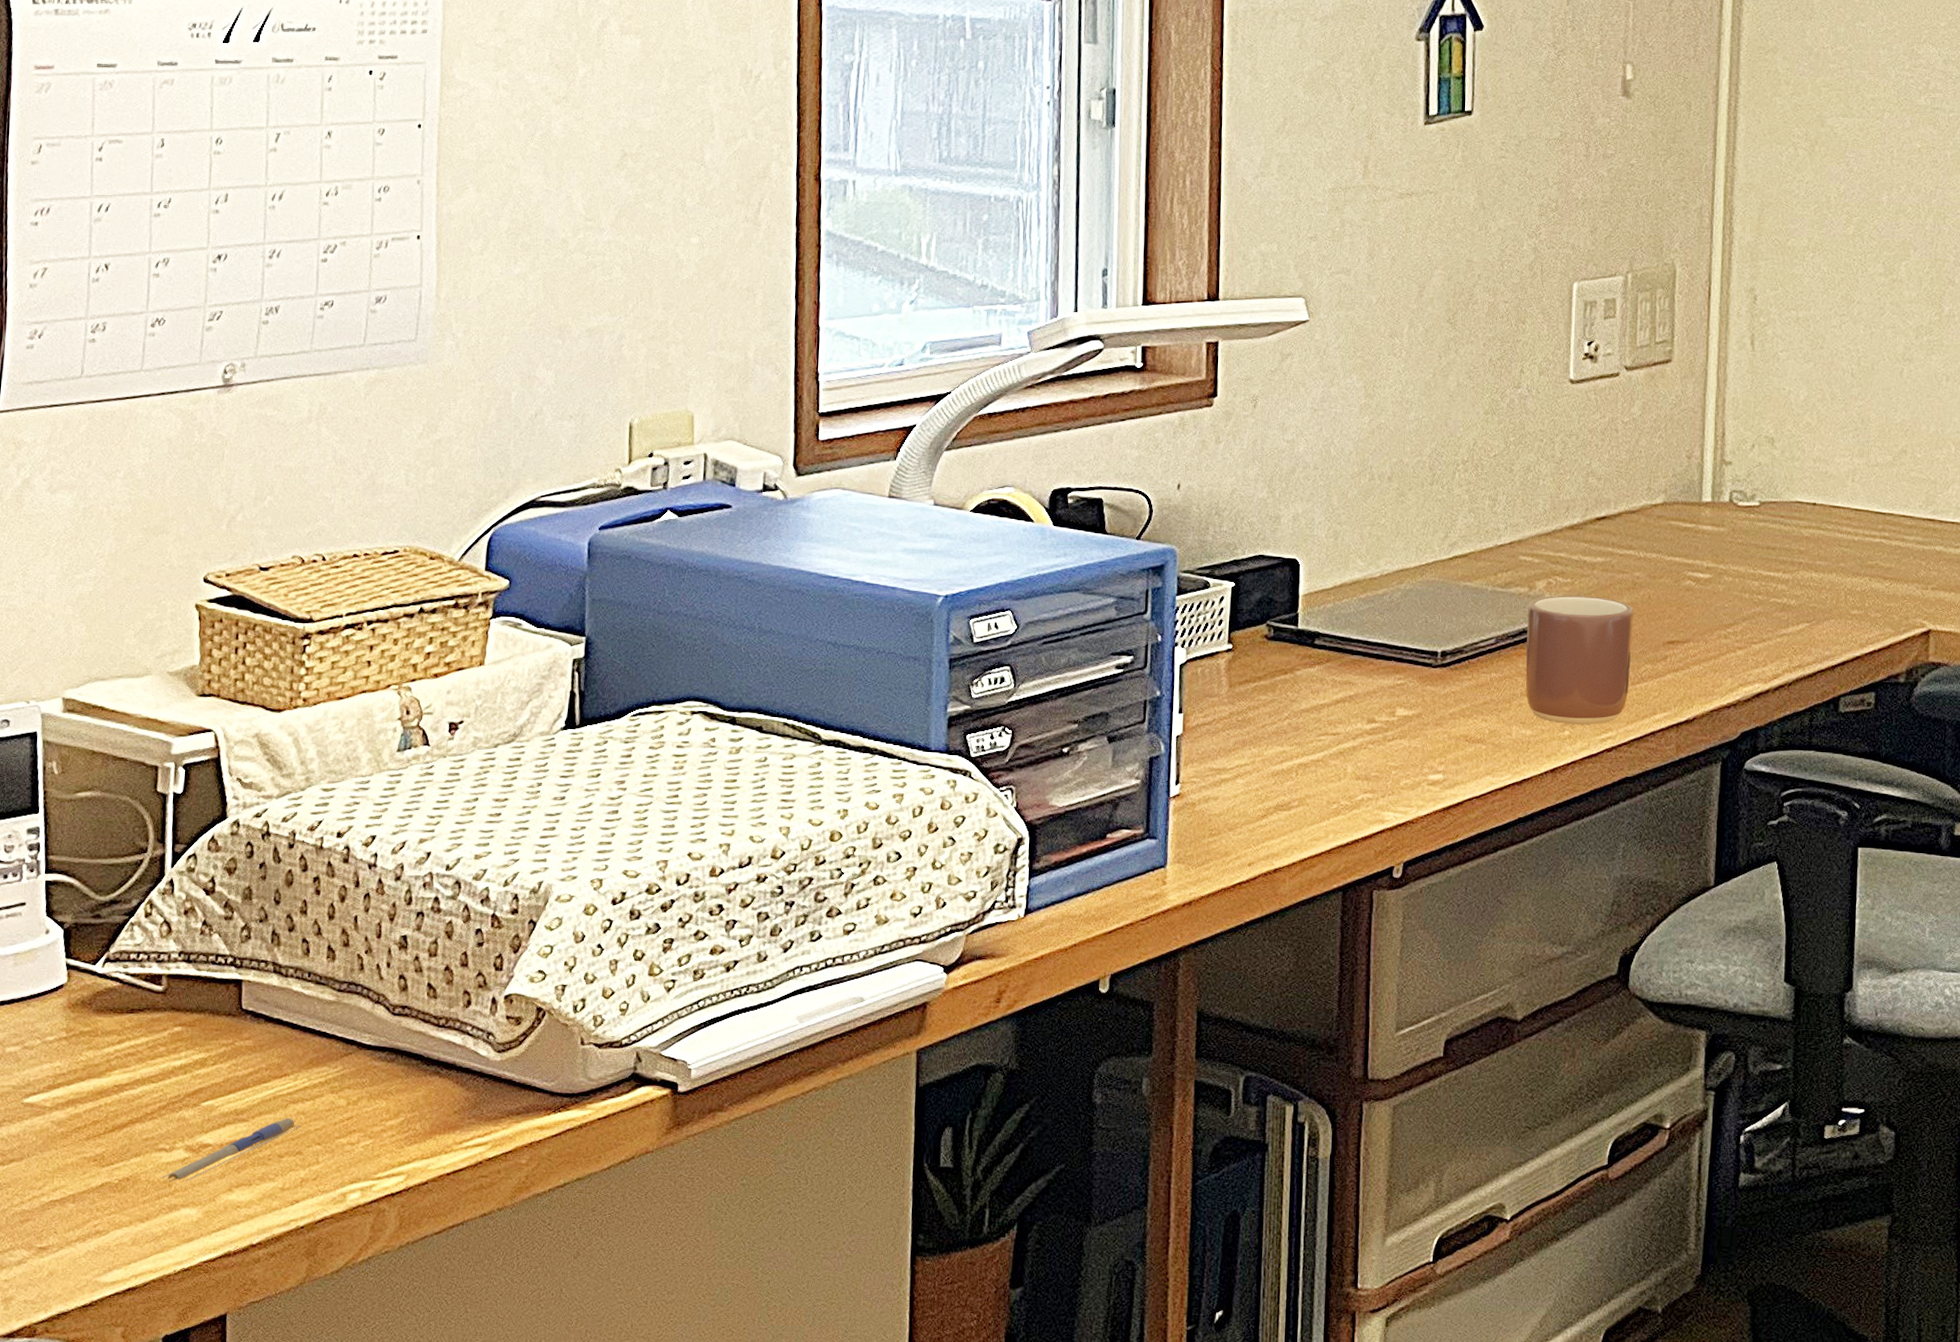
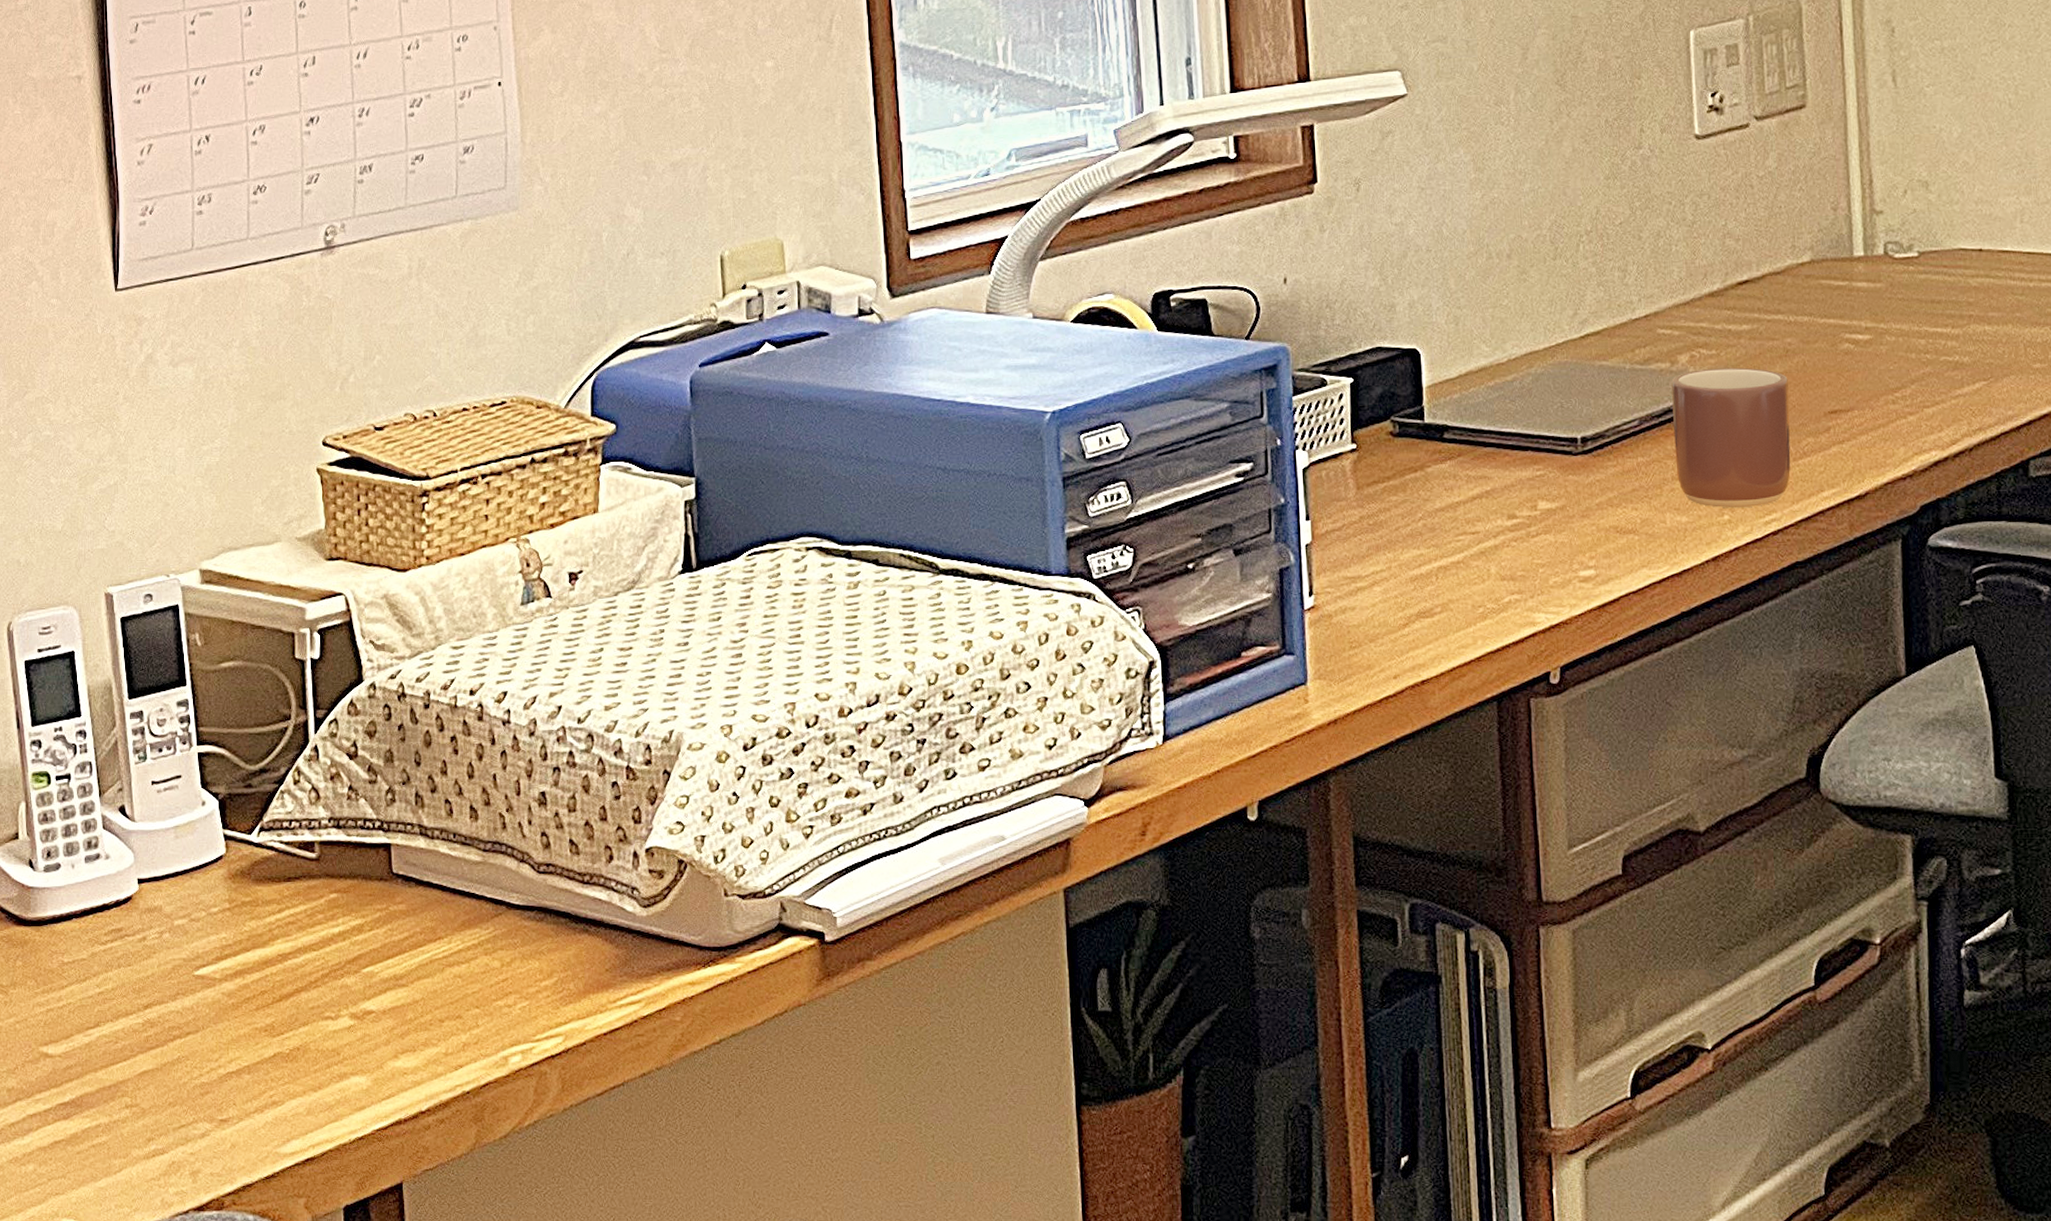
pen: present [160,1117,301,1183] -> none [328,981,459,1051]

